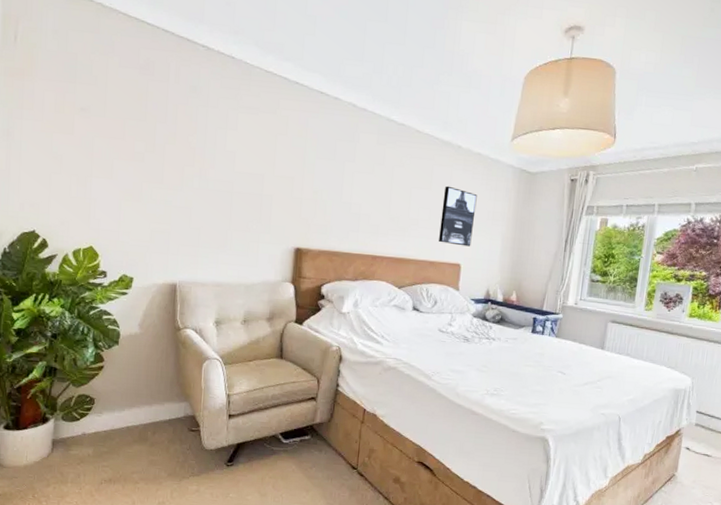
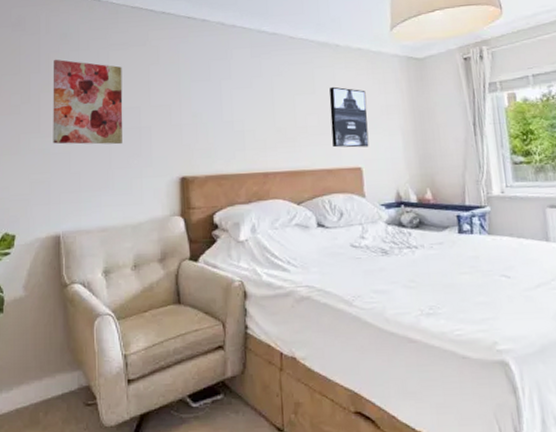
wall art: none [175,111,250,208] -> present [53,59,123,145]

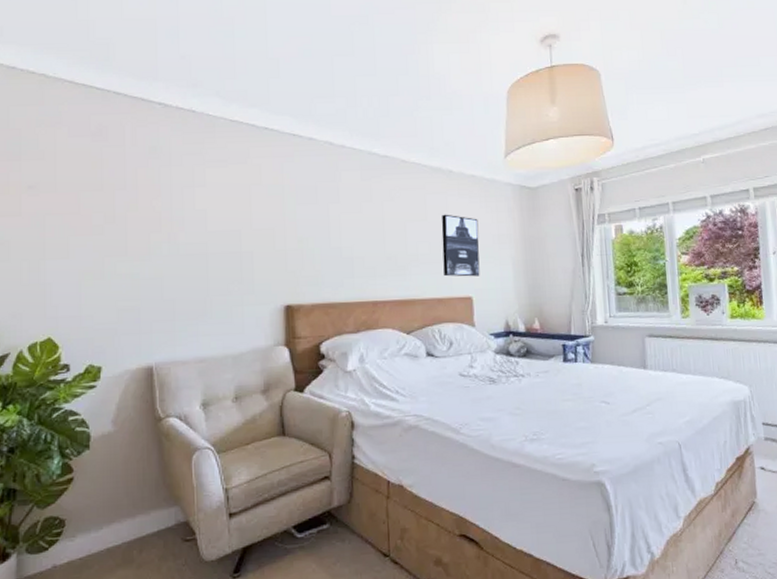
wall art: present [53,59,123,145] -> none [141,175,222,270]

